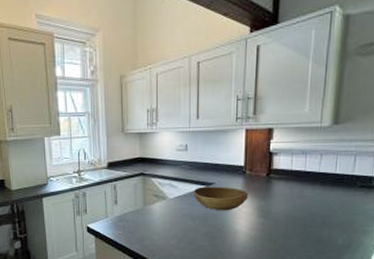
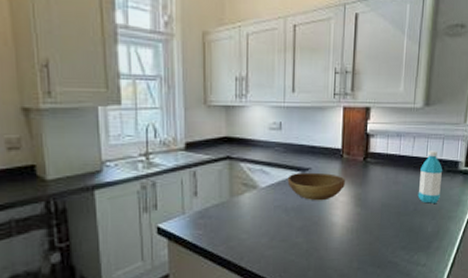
water bottle: none [325,167,355,217] -> present [417,151,443,203]

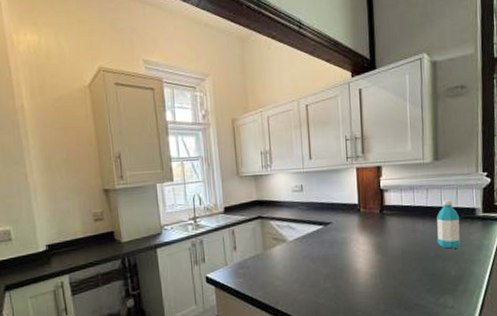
bowl: present [287,172,345,201] -> none [311,225,365,251]

